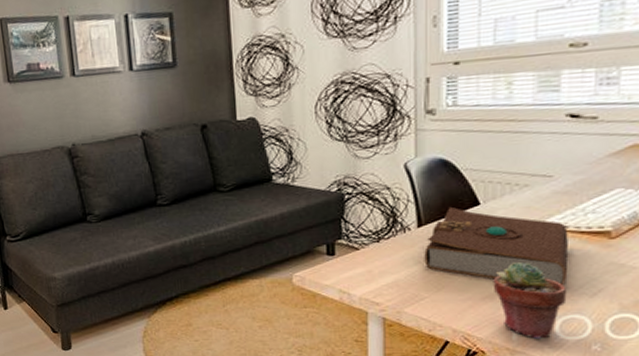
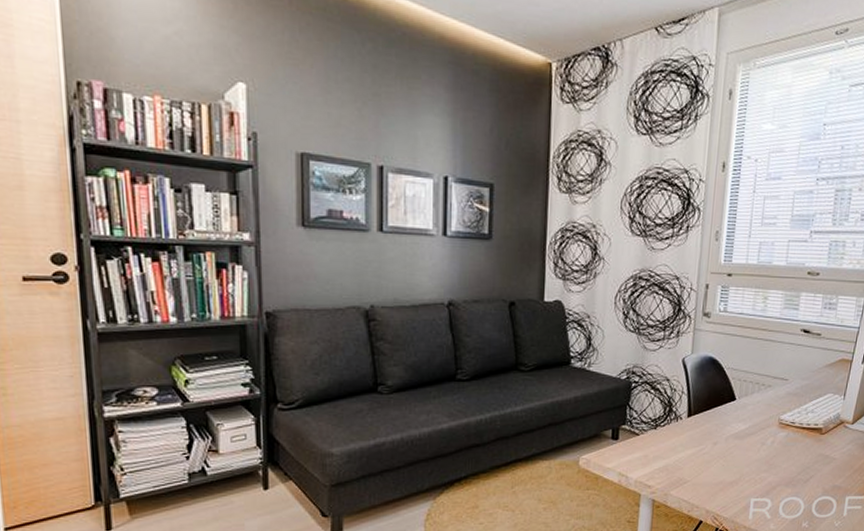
book: present [424,206,569,286] -> none [690,400,795,473]
potted succulent: present [493,262,567,339] -> none [739,452,790,518]

